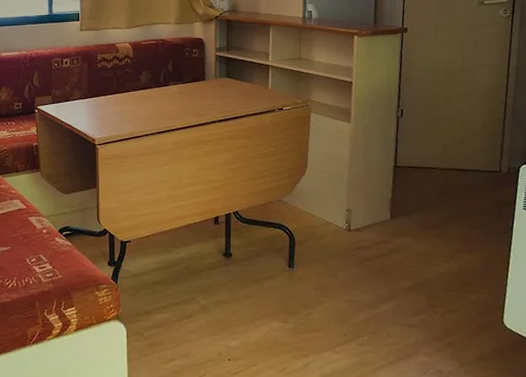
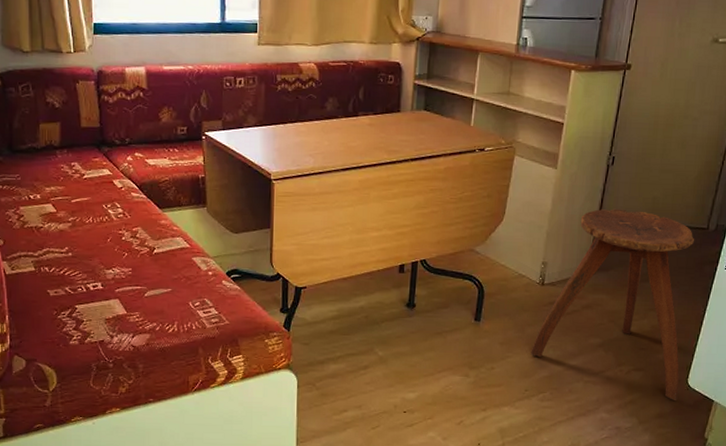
stool: none [345,156,496,342] -> present [530,208,695,400]

